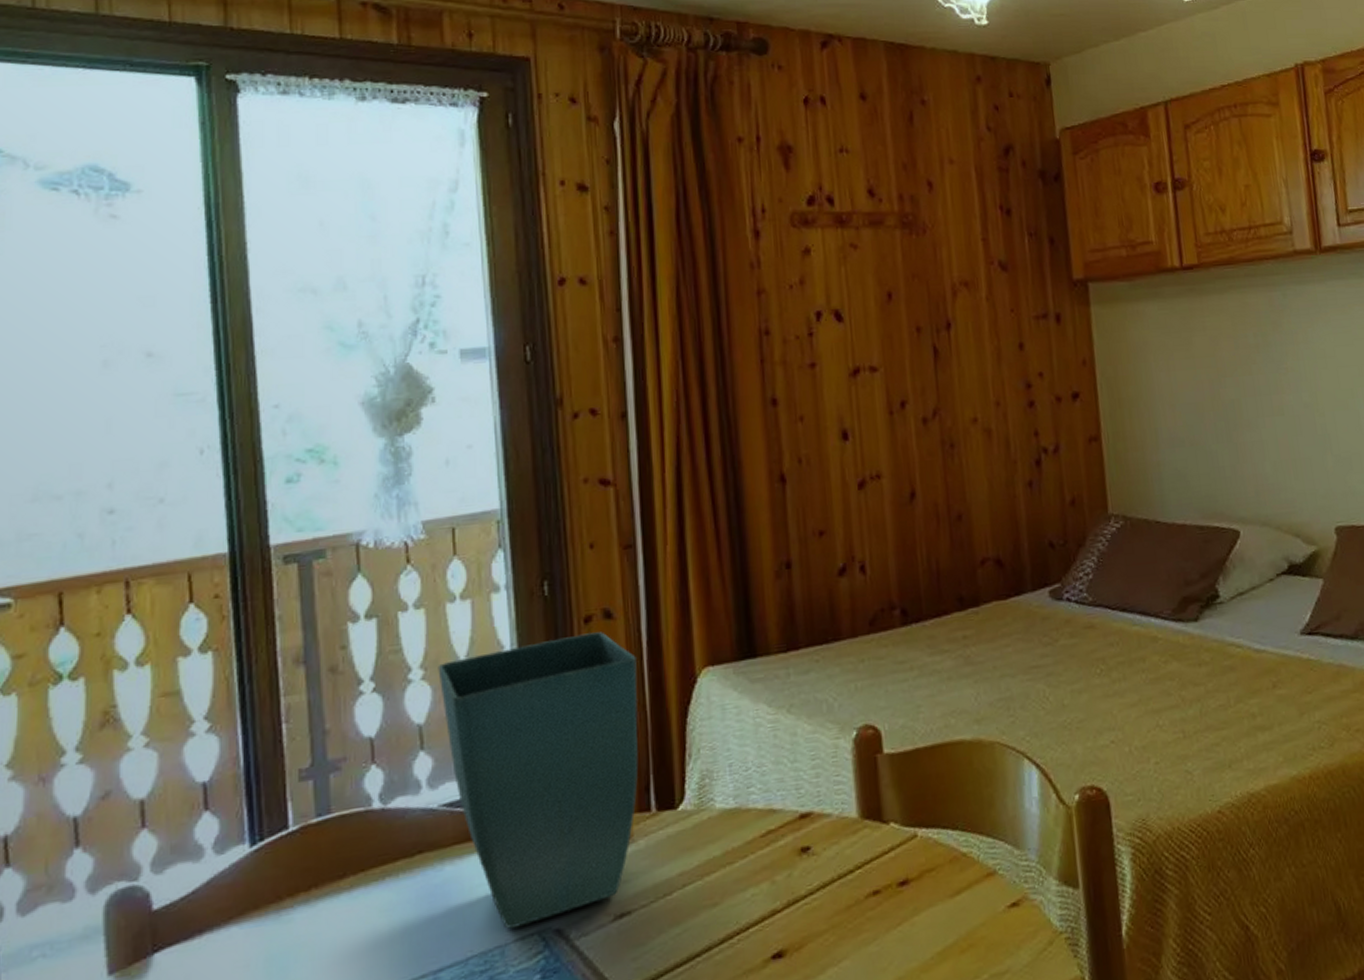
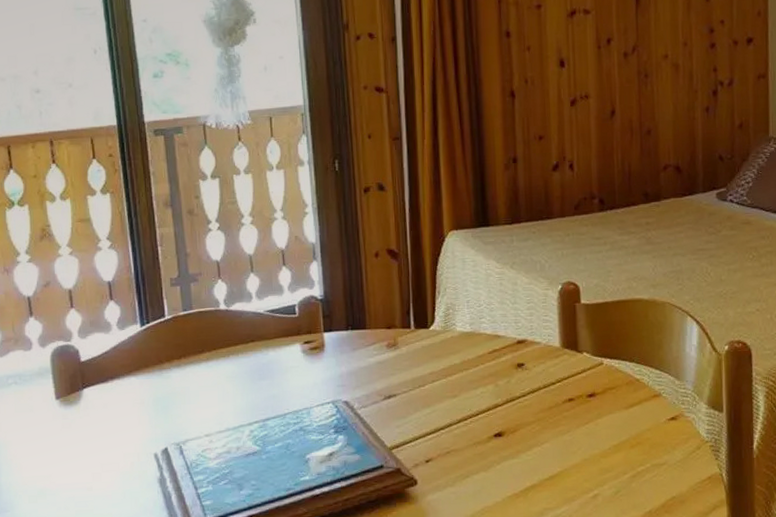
flower pot: present [438,632,639,929] -> none [261,199,402,397]

